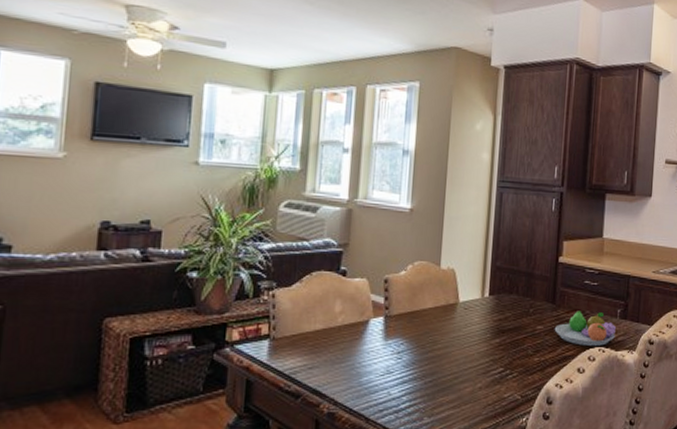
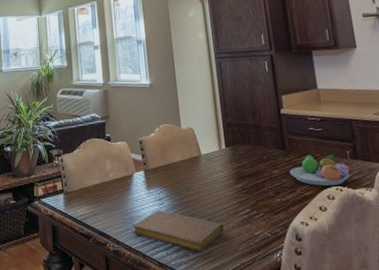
notebook: none [359,366,470,416] -> present [133,210,224,252]

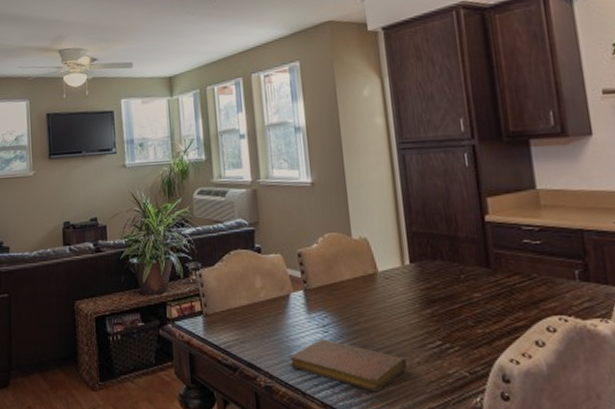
fruit bowl: present [289,154,350,186] -> none [495,274,578,314]

